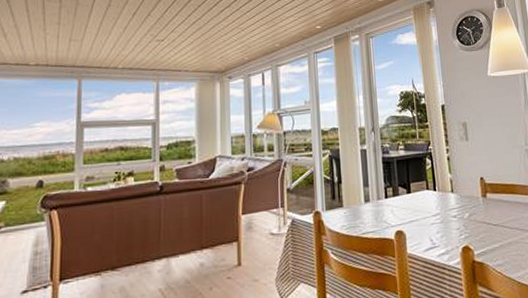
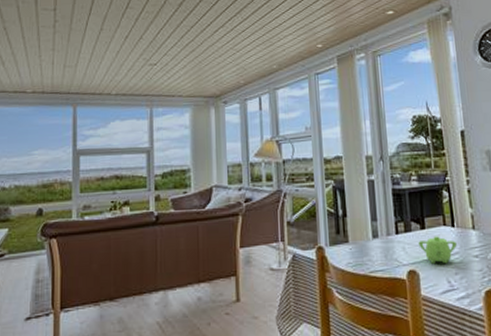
teapot: none [405,199,438,224] -> present [418,236,457,264]

